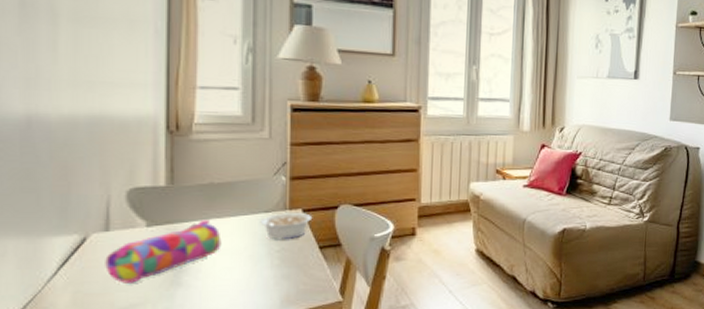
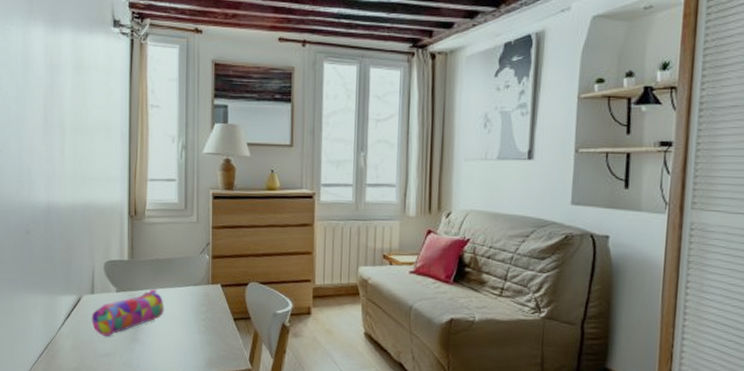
legume: present [260,213,313,240] -> none [190,286,229,311]

